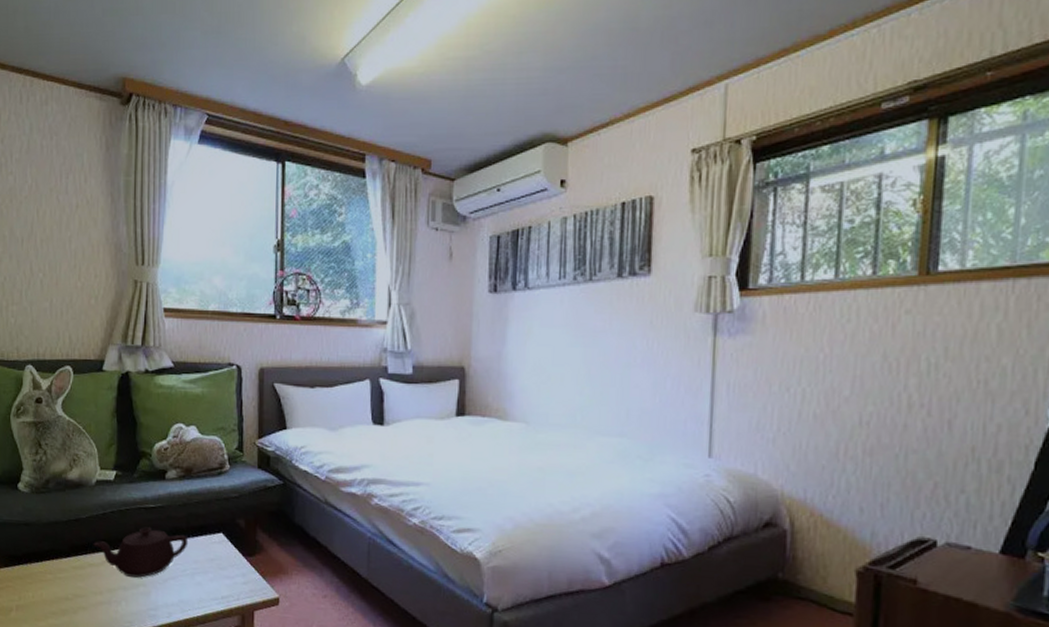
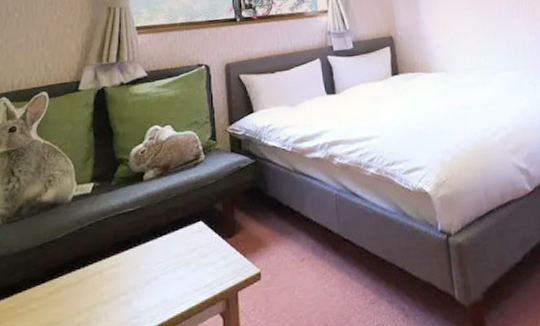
teapot: present [93,527,189,578] -> none [70,231,169,289]

